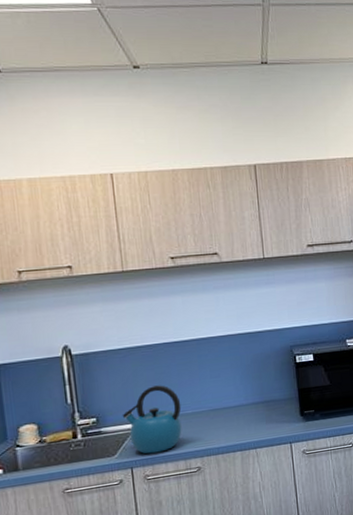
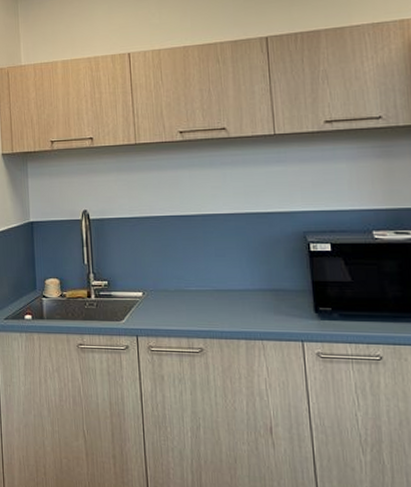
kettle: present [122,385,182,454] -> none [130,257,186,326]

